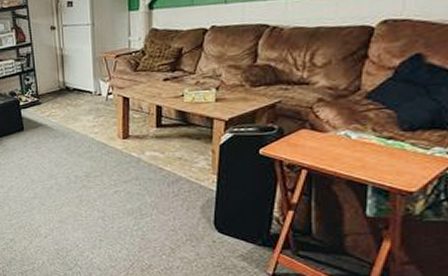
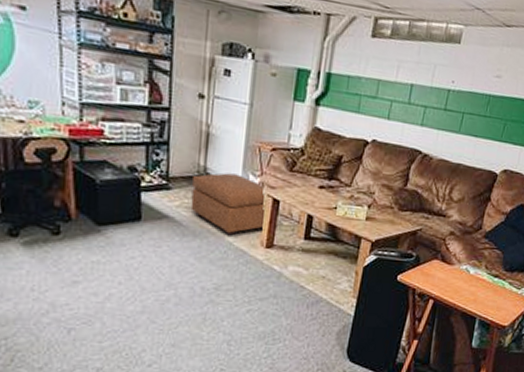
ottoman: none [56,82,120,133] -> present [190,173,266,236]

